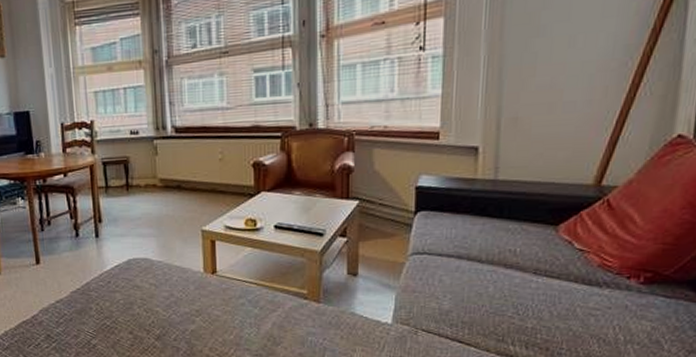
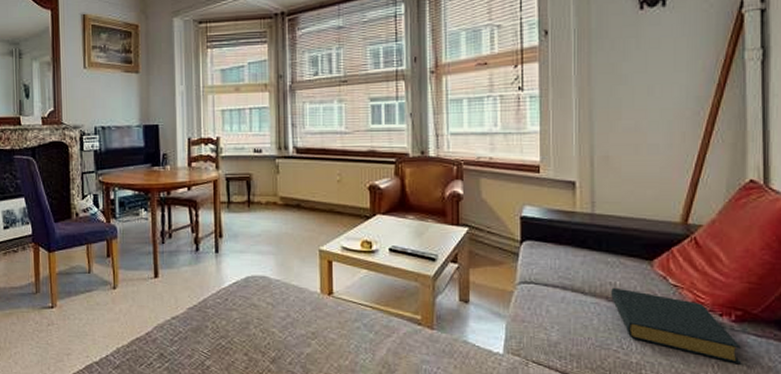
hardback book: none [510,254,647,326] -> present [611,287,742,365]

